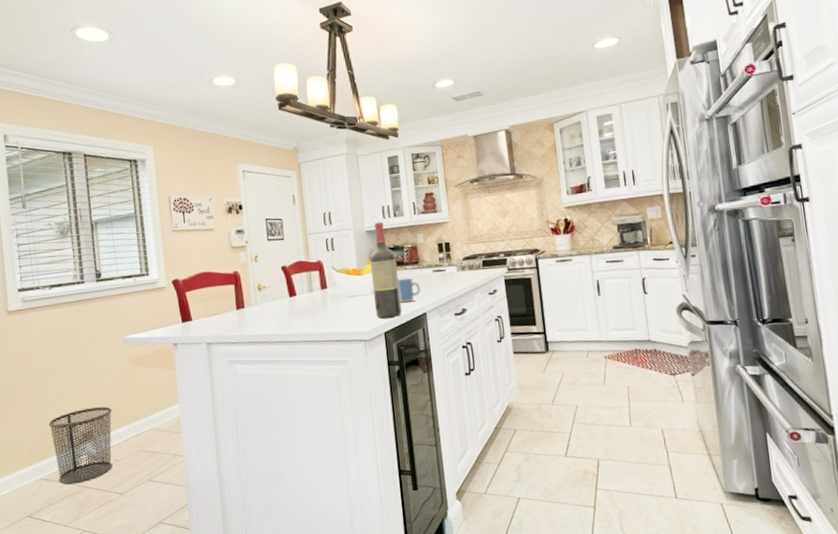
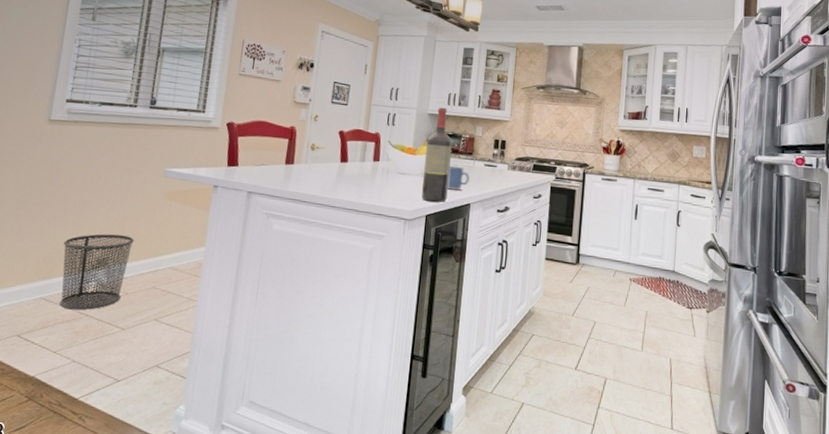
coffee maker: present [611,212,650,250] -> none [656,147,692,183]
kettle: present [648,220,670,247] -> none [690,160,710,185]

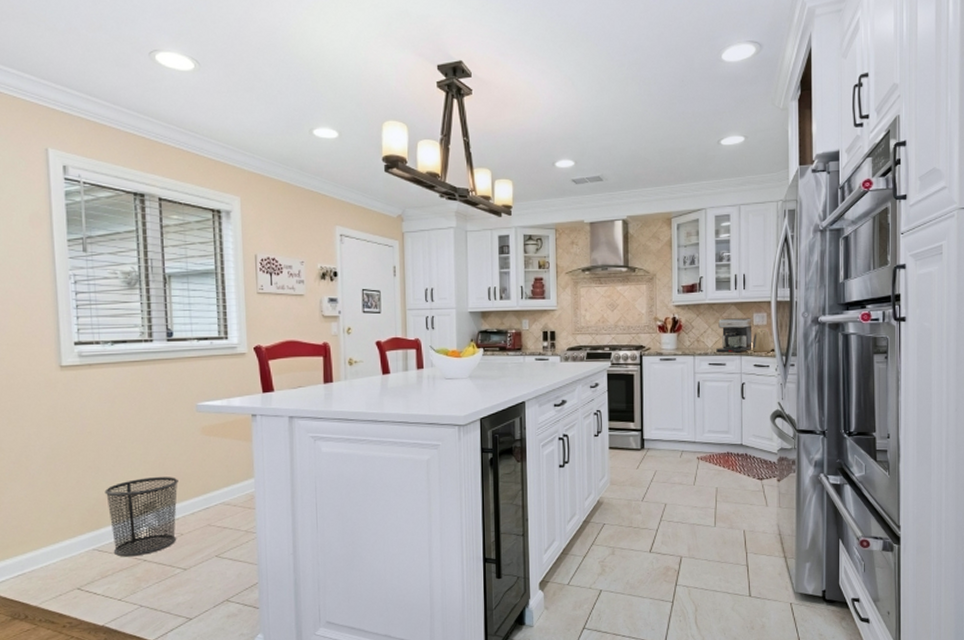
wine bottle: present [421,107,452,202] -> none [470,303,500,404]
mug: present [447,166,469,190] -> none [498,365,521,389]
coffee maker: none [656,147,692,183] -> present [716,318,753,354]
kettle: none [690,160,710,185] -> present [753,327,772,354]

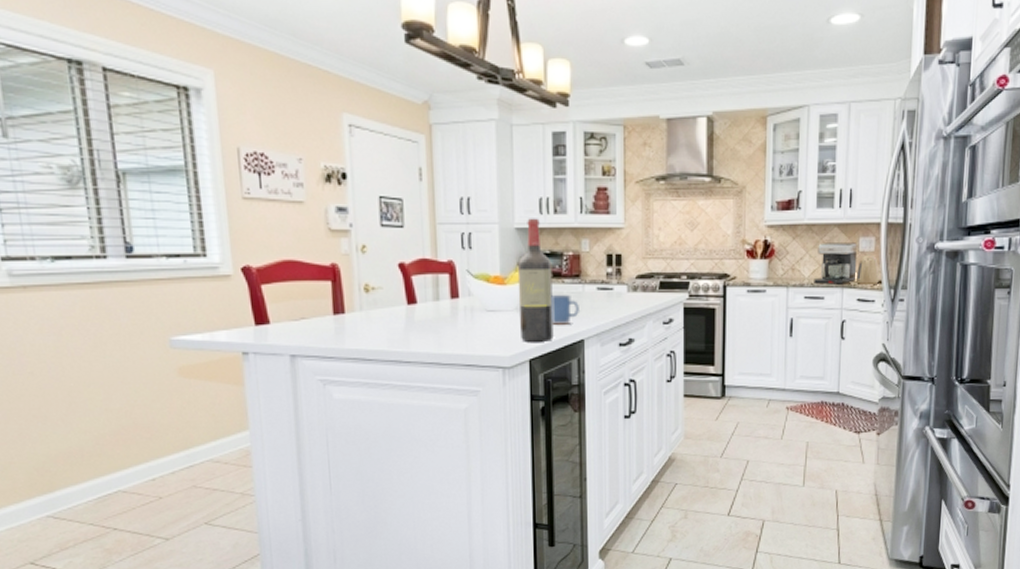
trash can: present [104,477,178,557] -> none [56,428,155,525]
wine bottle: none [470,303,500,404] -> present [517,218,554,342]
mug: none [498,365,521,389] -> present [551,295,579,325]

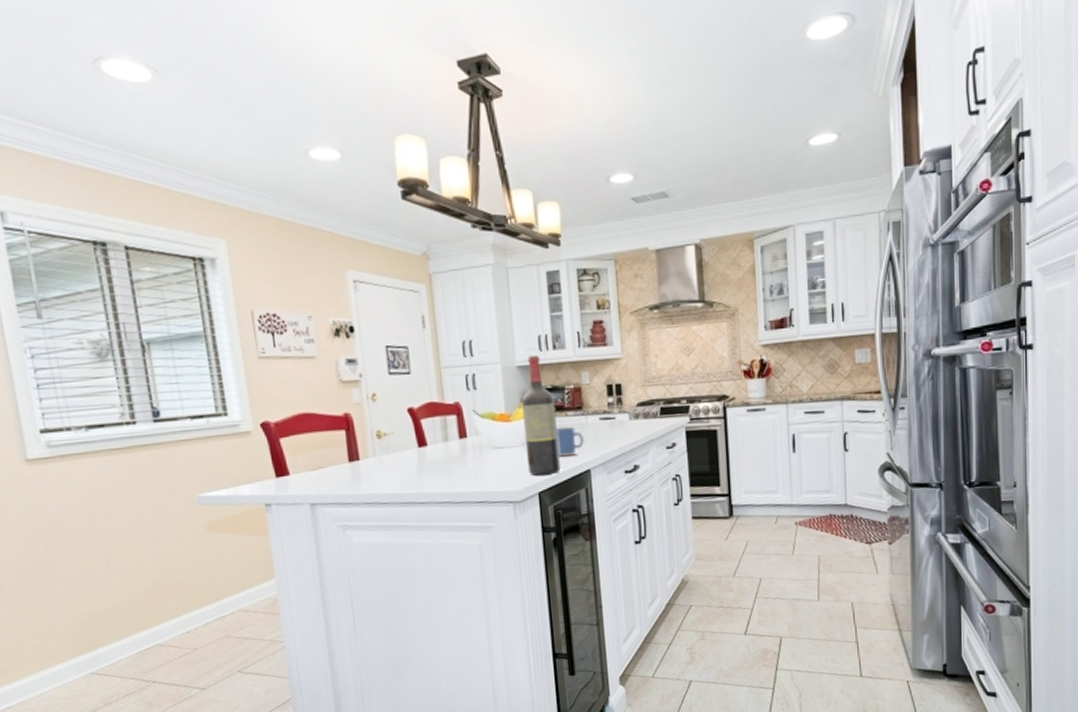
coffee maker: present [814,242,858,286] -> none [813,355,855,399]
kettle: present [856,254,880,286] -> none [855,365,878,397]

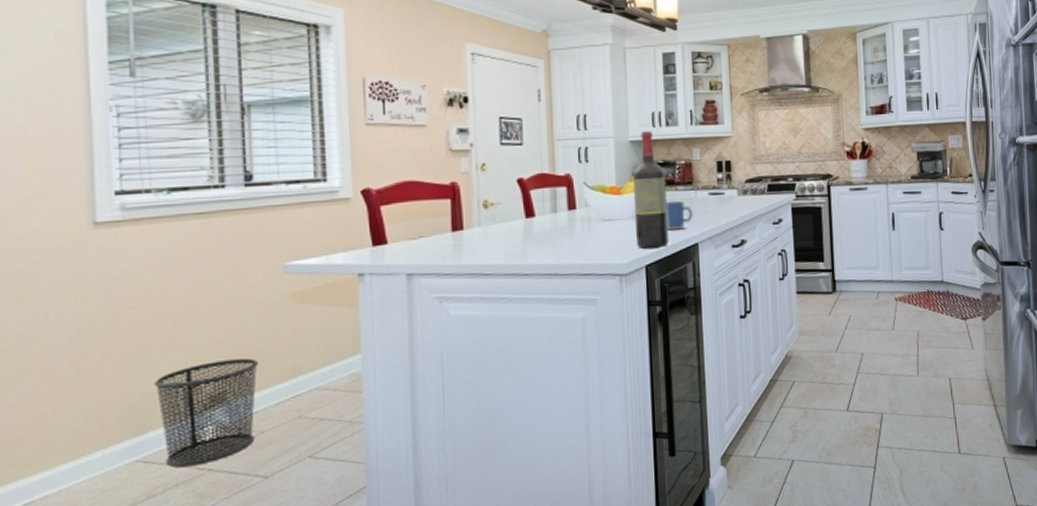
trash can: none [97,583,190,680] -> present [154,358,258,468]
coffee maker: none [813,355,855,399] -> present [910,140,949,181]
kettle: none [855,365,878,397] -> present [948,150,970,179]

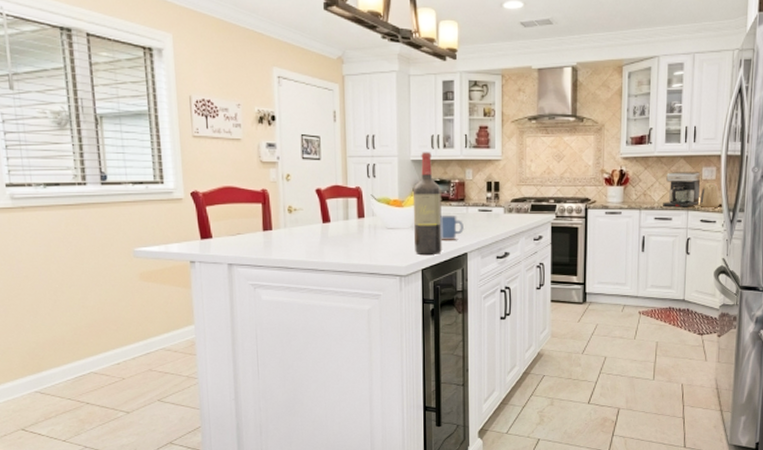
trash can: present [154,358,258,468] -> none [44,322,119,400]

